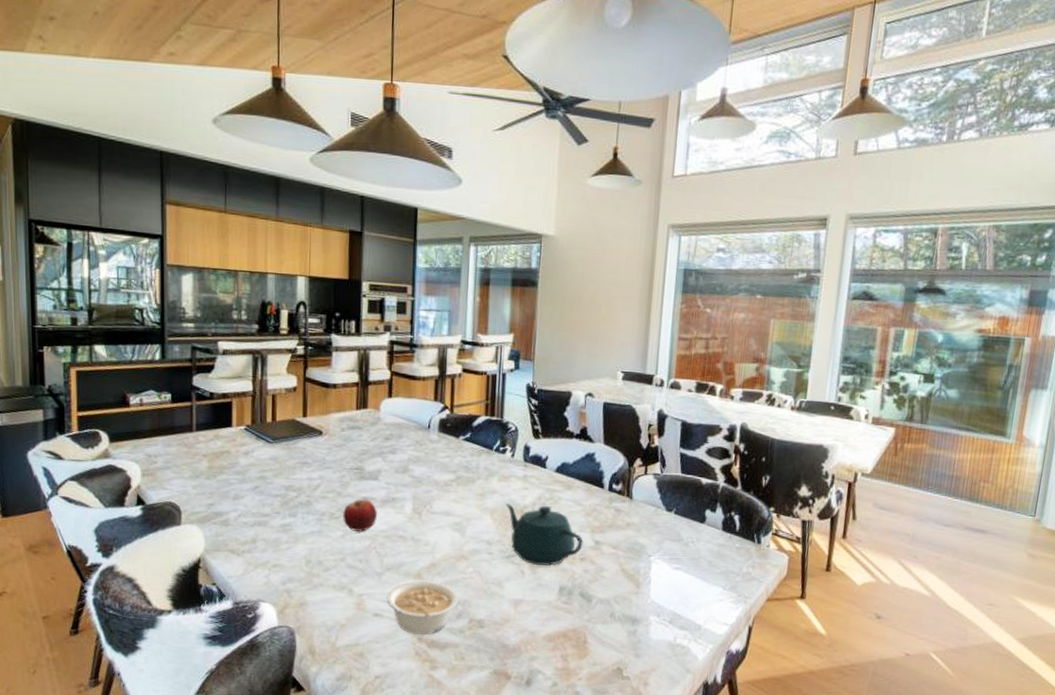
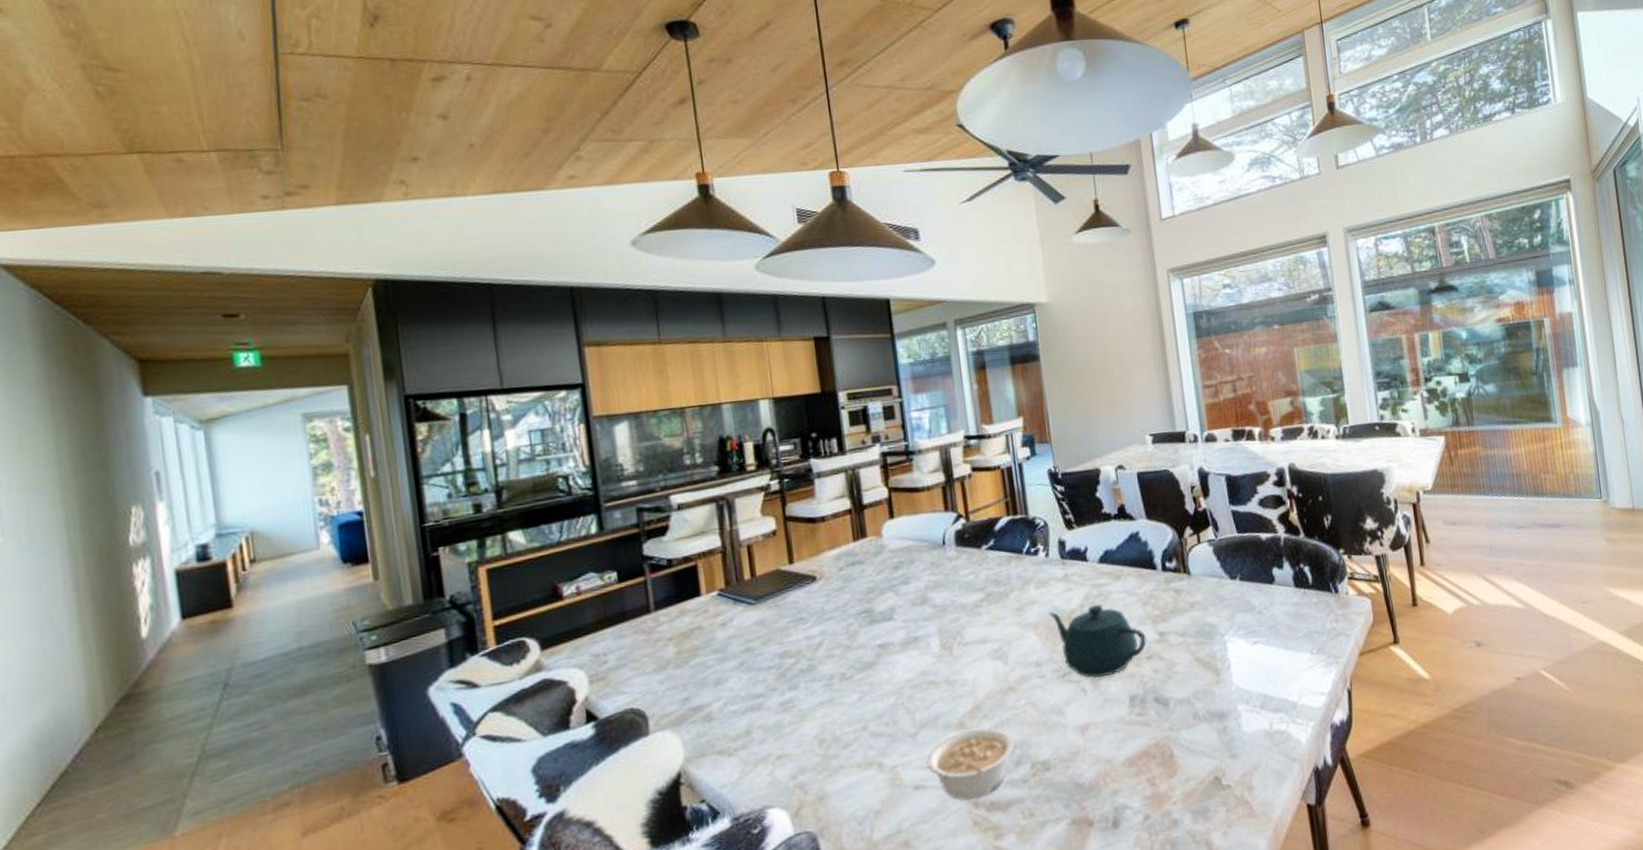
fruit: present [343,499,377,532] -> none [856,646,899,689]

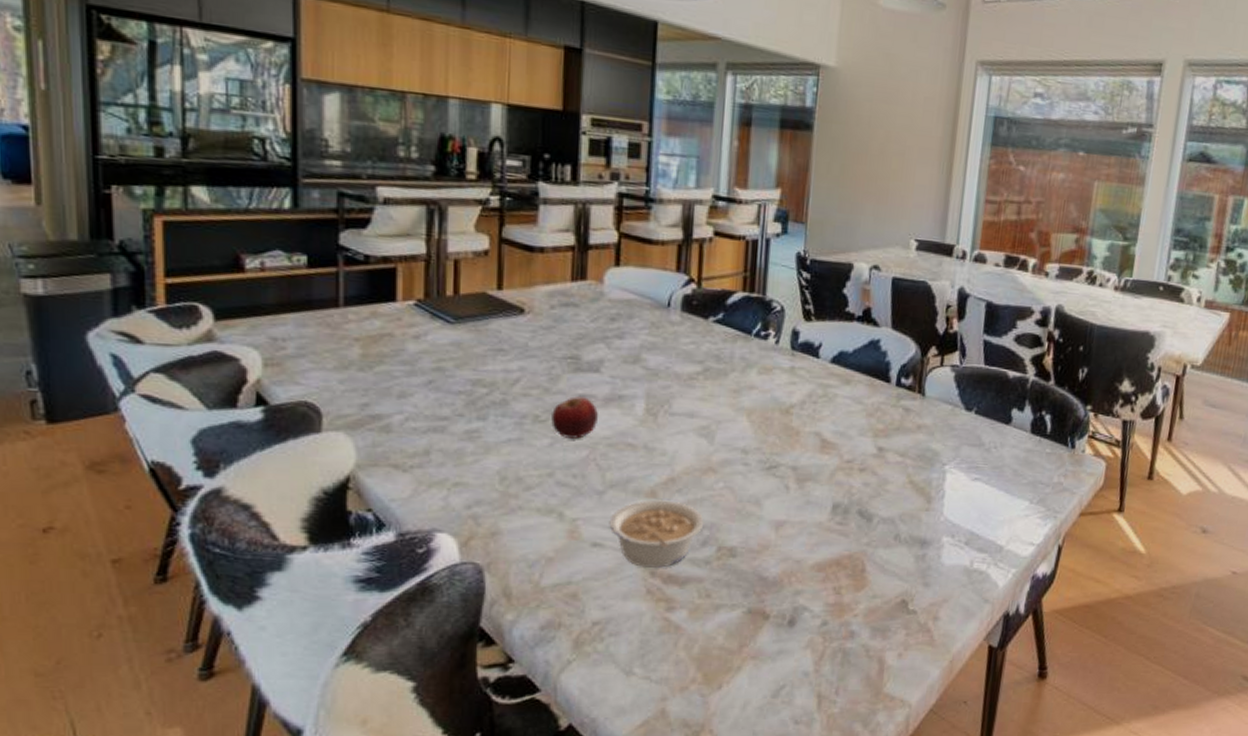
fruit: none [856,646,899,689] -> present [551,396,598,439]
teapot: present [1049,603,1147,679] -> none [766,402,864,480]

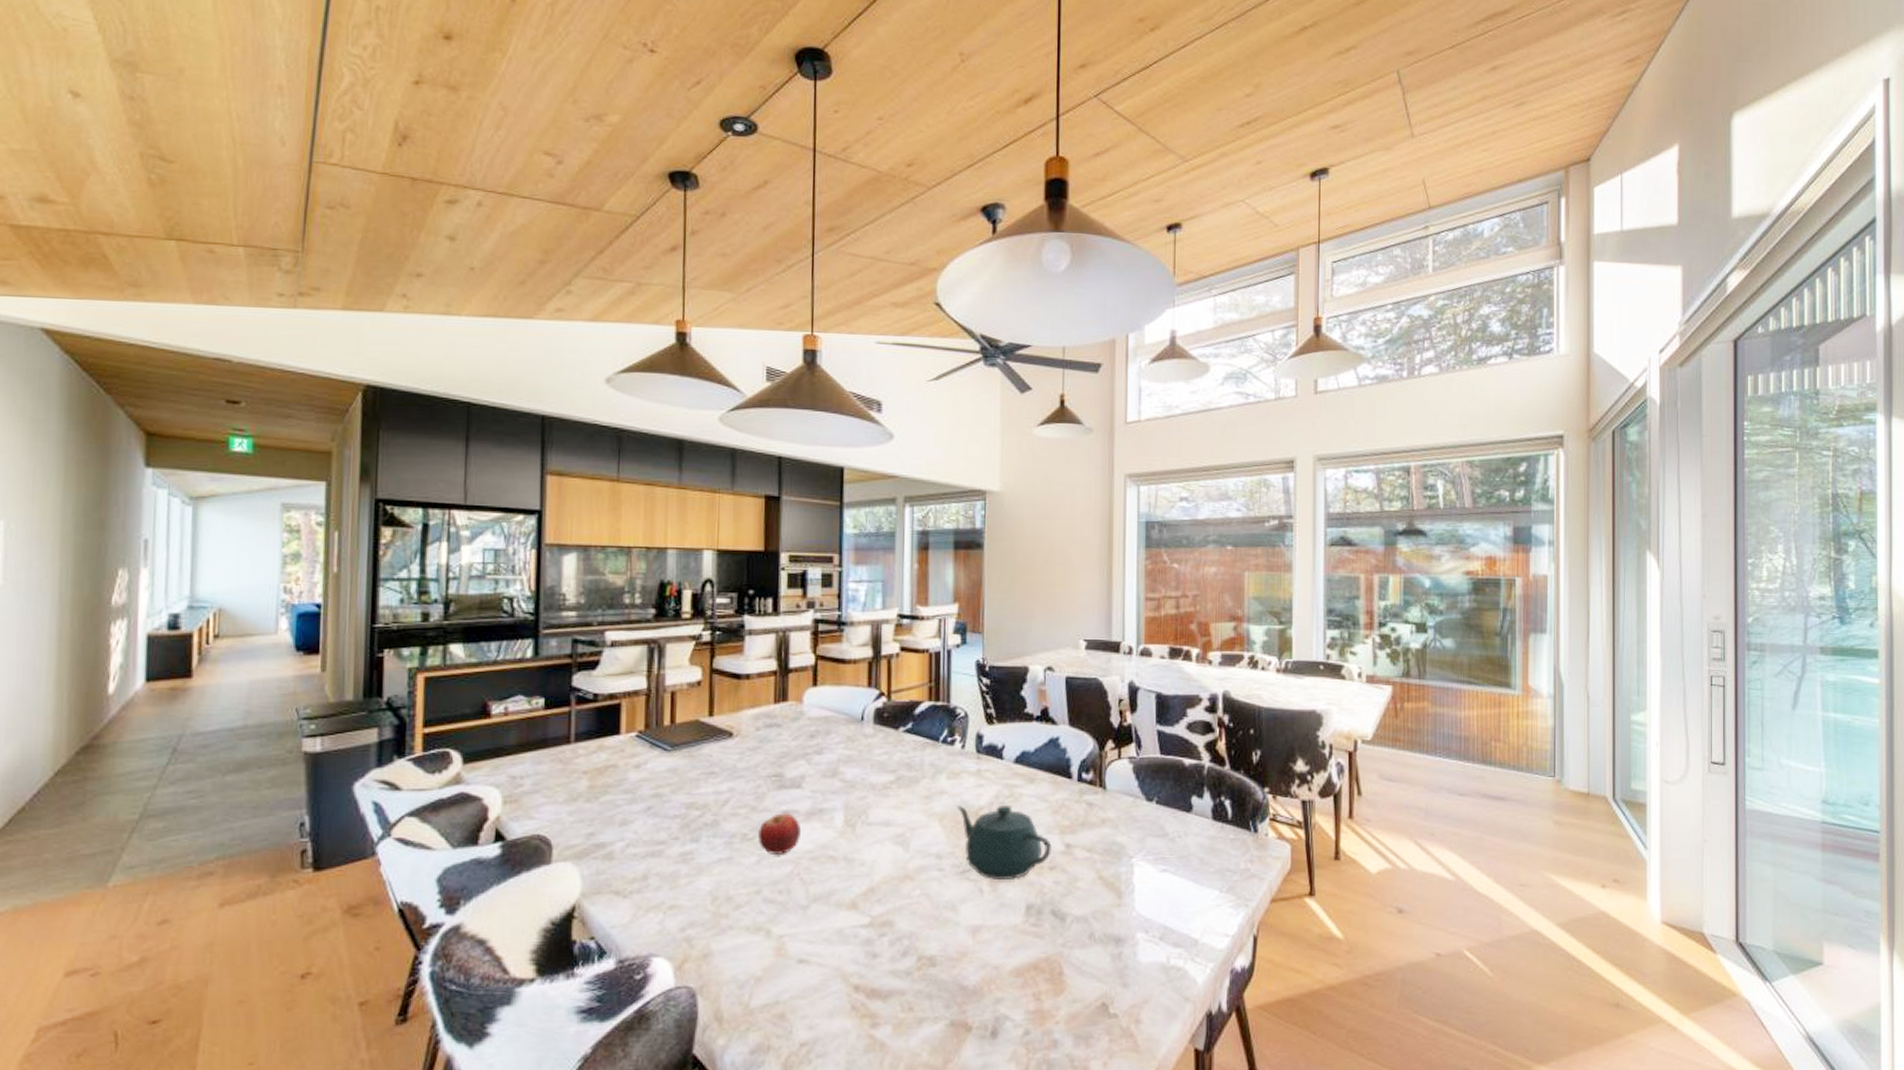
legume: present [609,499,705,569] -> none [813,911,904,984]
teapot: none [766,402,864,480] -> present [957,804,1052,881]

